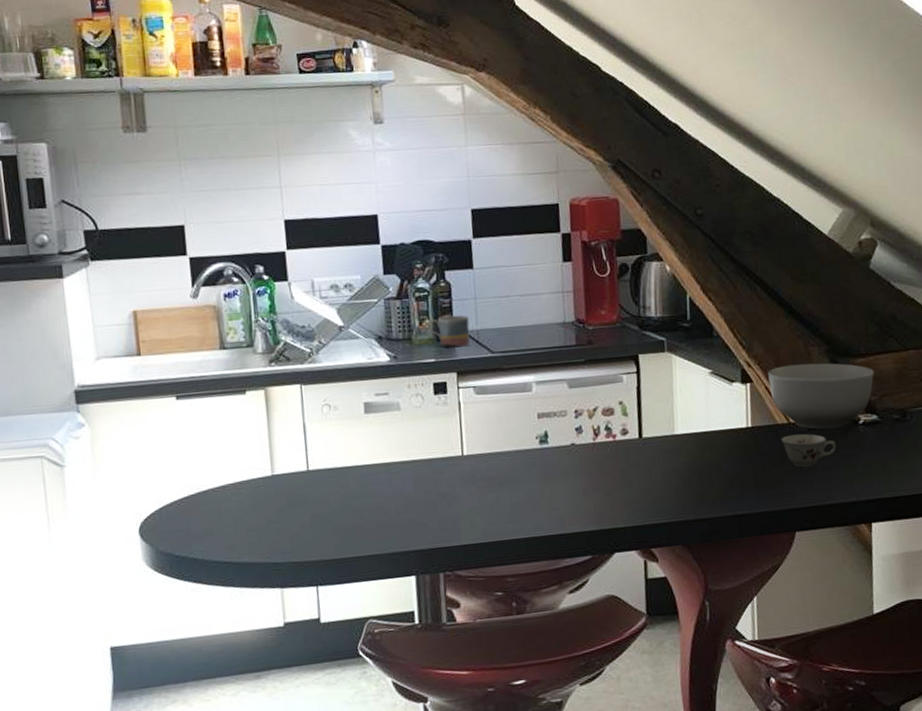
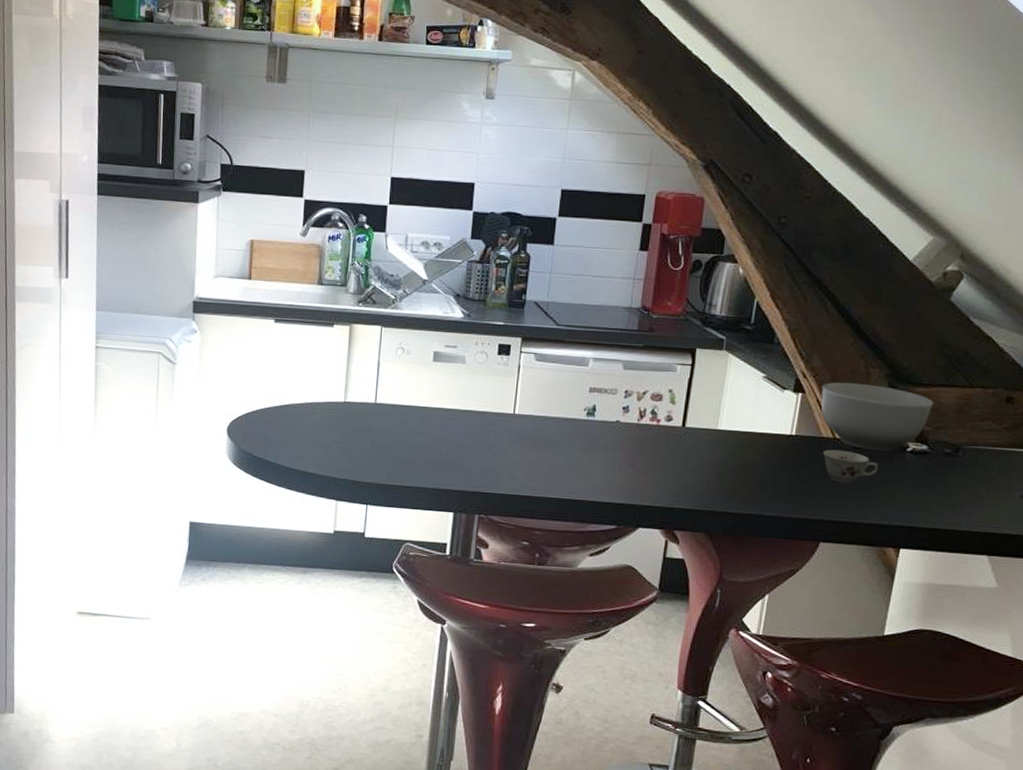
mug: present [427,315,470,348] -> none [502,285,541,316]

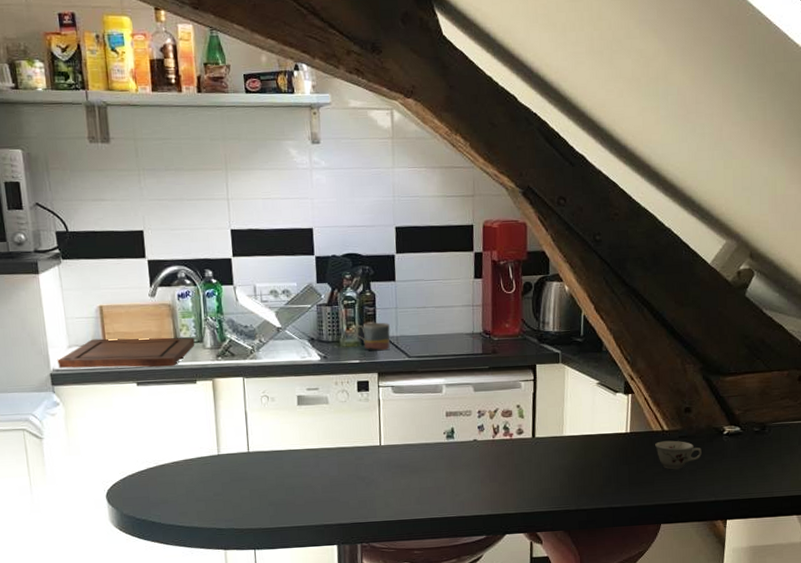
cutting board: none [202,271,339,307] -> present [57,337,195,369]
mug: none [502,285,541,316] -> present [353,322,391,351]
bowl: present [821,382,933,452] -> none [648,379,741,438]

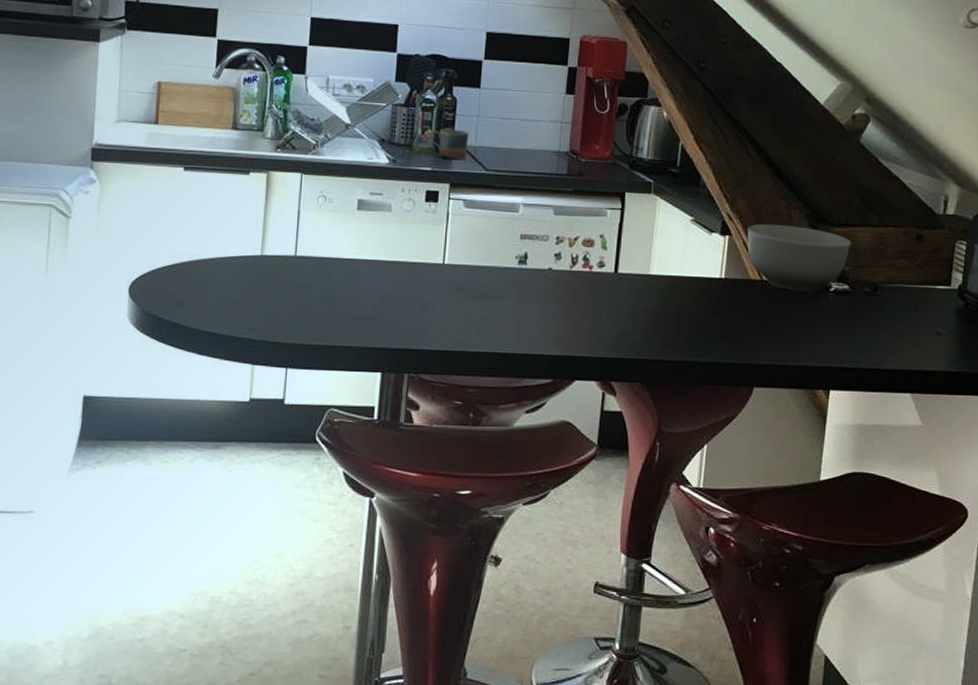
cutting board: present [57,337,195,369] -> none [102,116,255,154]
bowl: none [648,379,741,438] -> present [747,223,851,292]
teacup: present [655,440,702,470] -> none [752,292,804,326]

